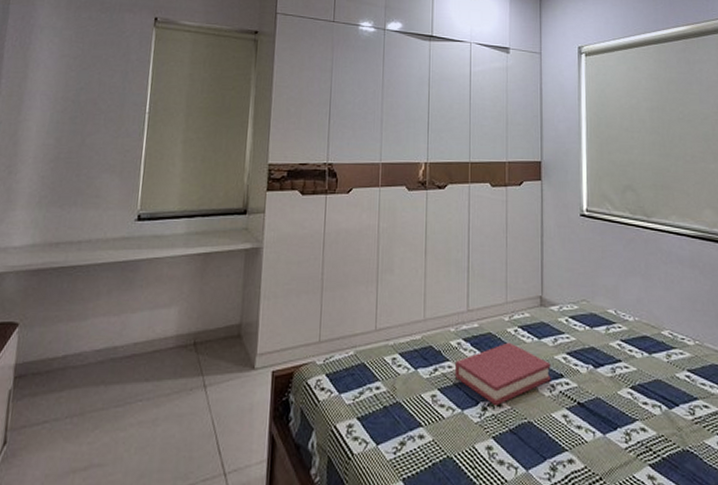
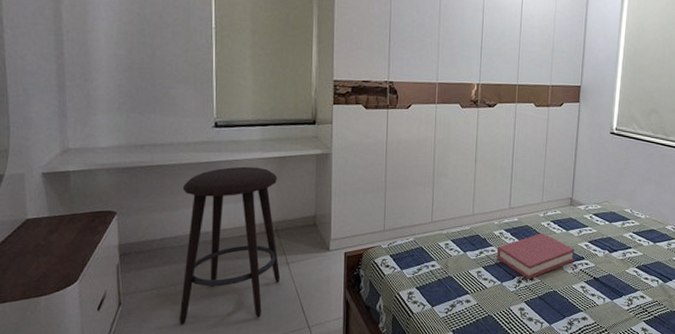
stool: none [70,265,200,471] -> present [179,166,281,325]

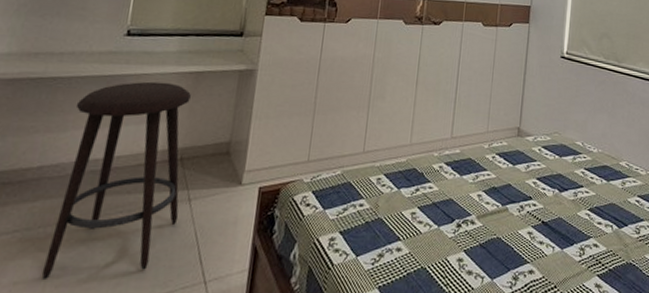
hardback book: present [496,233,575,279] -> none [434,167,522,223]

